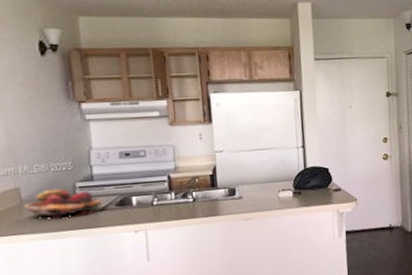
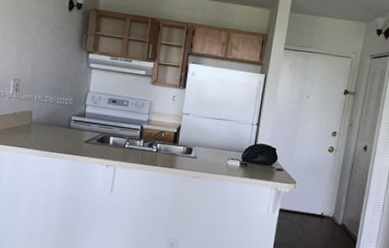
fruit basket: present [23,189,103,219] -> none [32,117,88,144]

